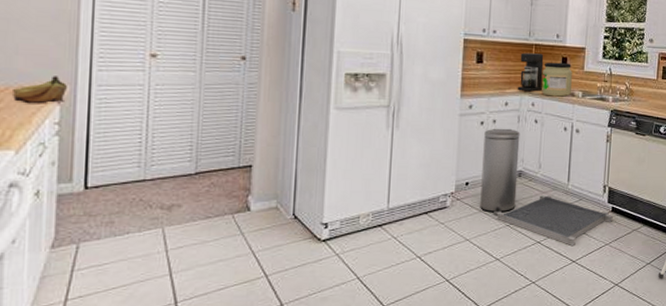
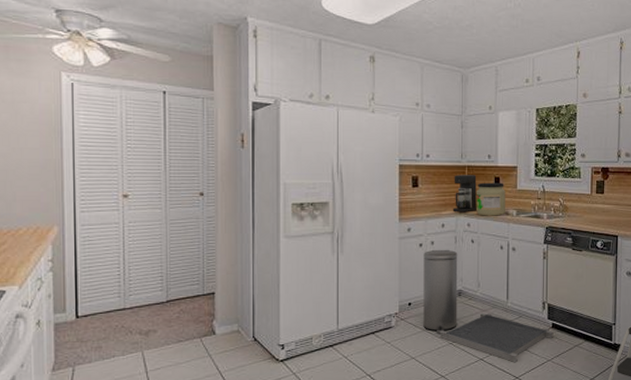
fruit: present [13,76,68,105] -> none [14,218,58,244]

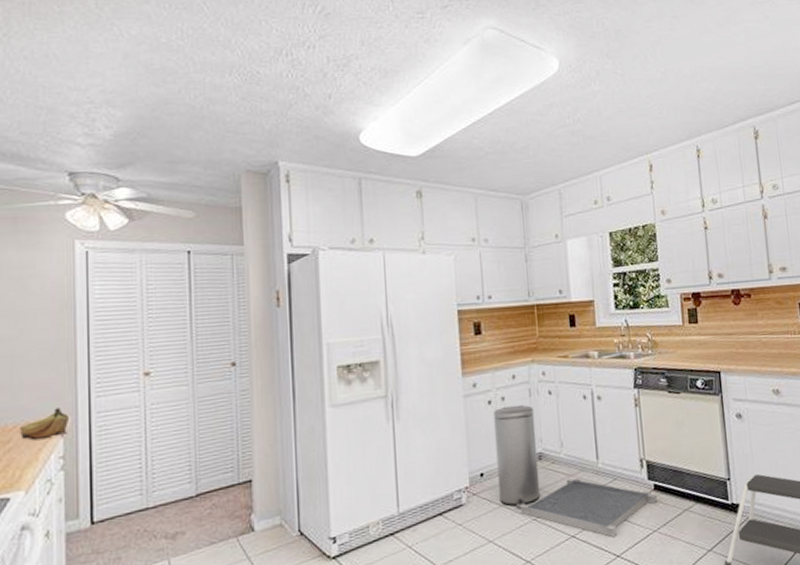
fruit: none [14,218,58,244] -> present [20,408,70,441]
coffee maker: present [452,175,478,214] -> none [521,314,553,361]
jar: present [476,182,506,216] -> none [549,320,586,362]

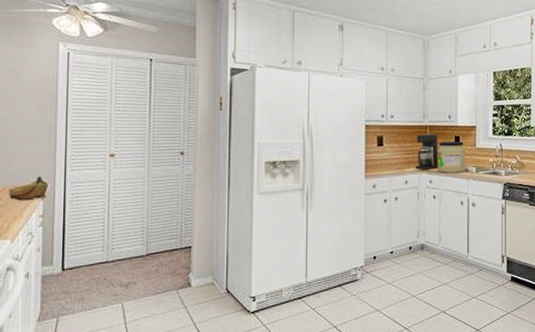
pedal bin: present [494,404,540,508] -> none [387,205,421,286]
door mat: present [519,478,658,538] -> none [403,266,513,316]
coffee maker: none [521,314,553,361] -> present [415,134,439,171]
jar: none [549,320,586,362] -> present [438,141,466,173]

